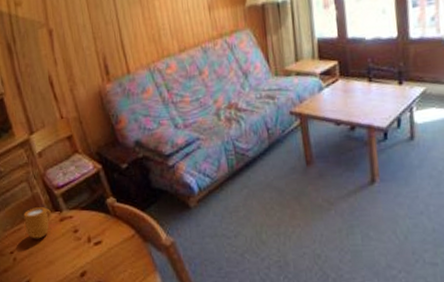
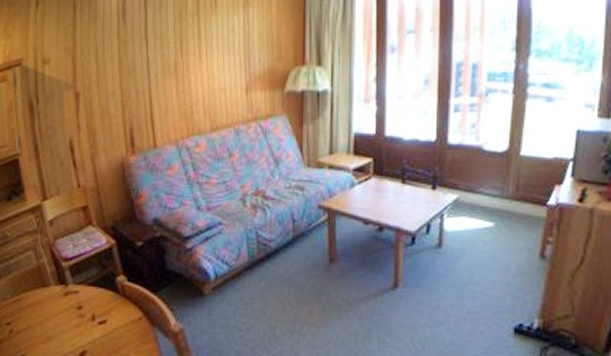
mug: present [23,207,52,239] -> none [26,278,57,312]

